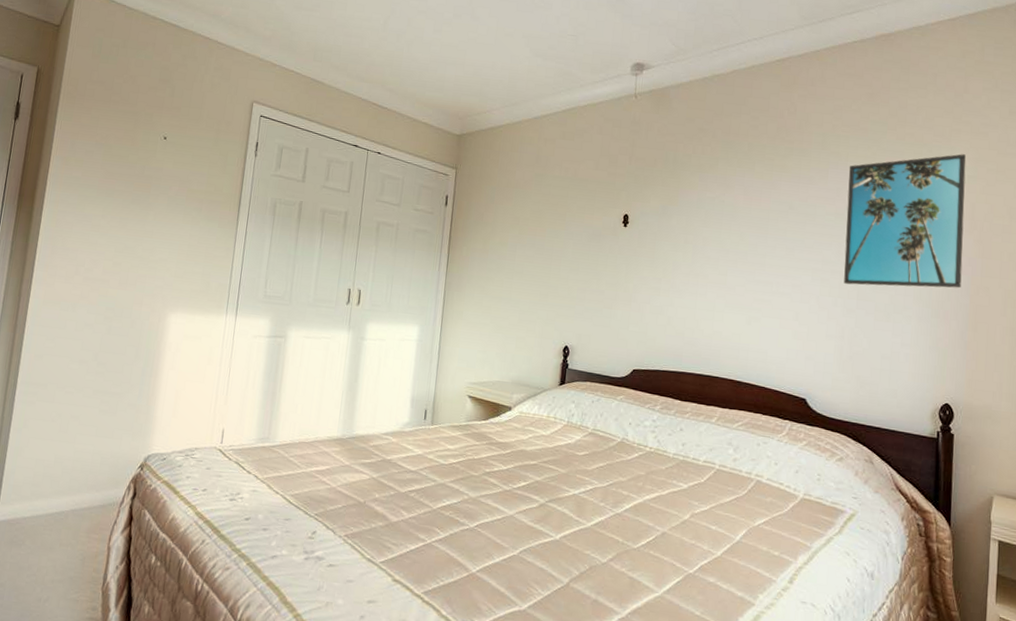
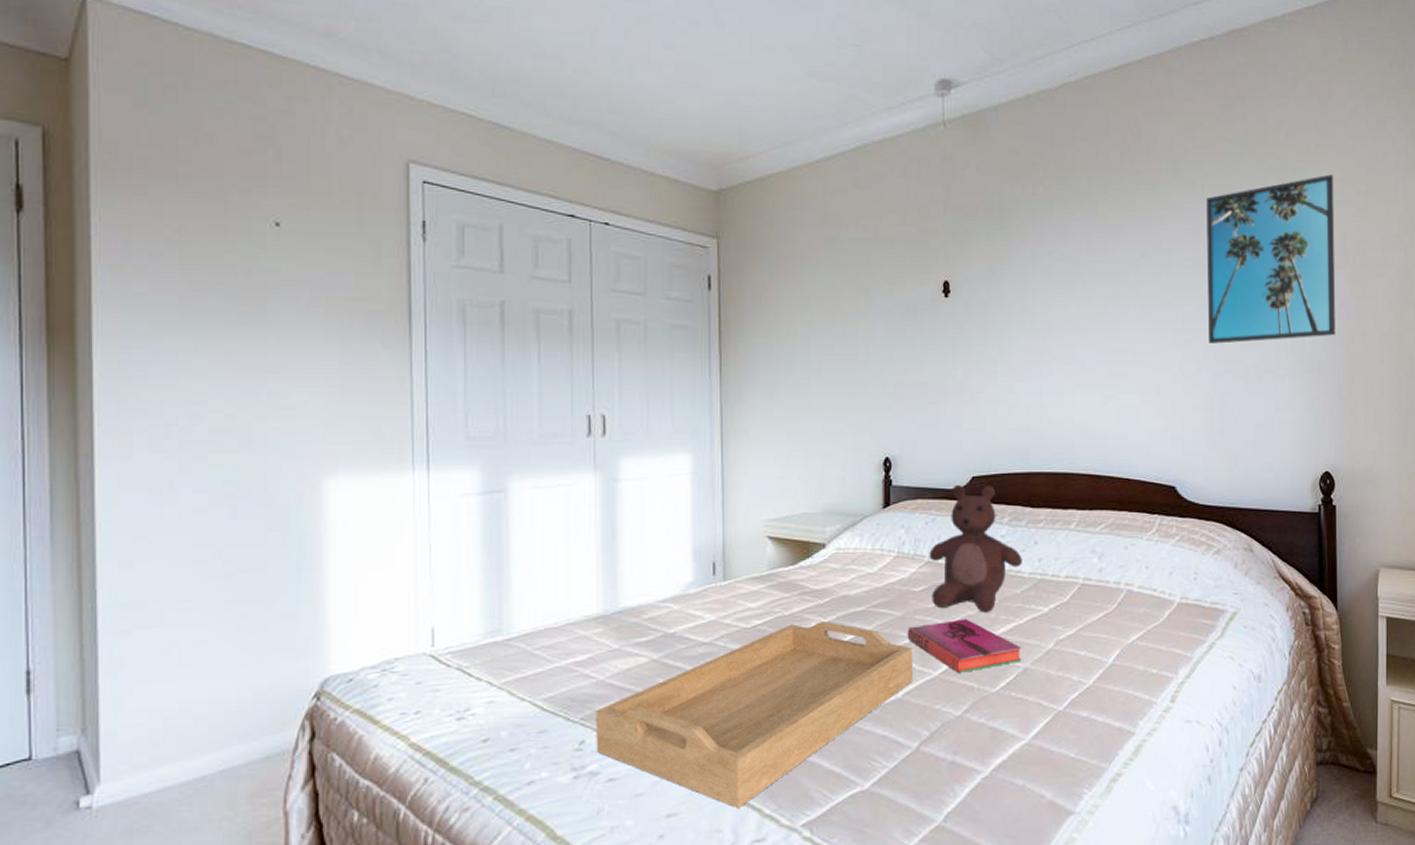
serving tray: none [323,466,572,606] -> present [596,621,913,809]
hardback book: none [568,483,662,528] -> present [907,618,1022,674]
teddy bear: none [591,374,669,482] -> present [929,484,1023,613]

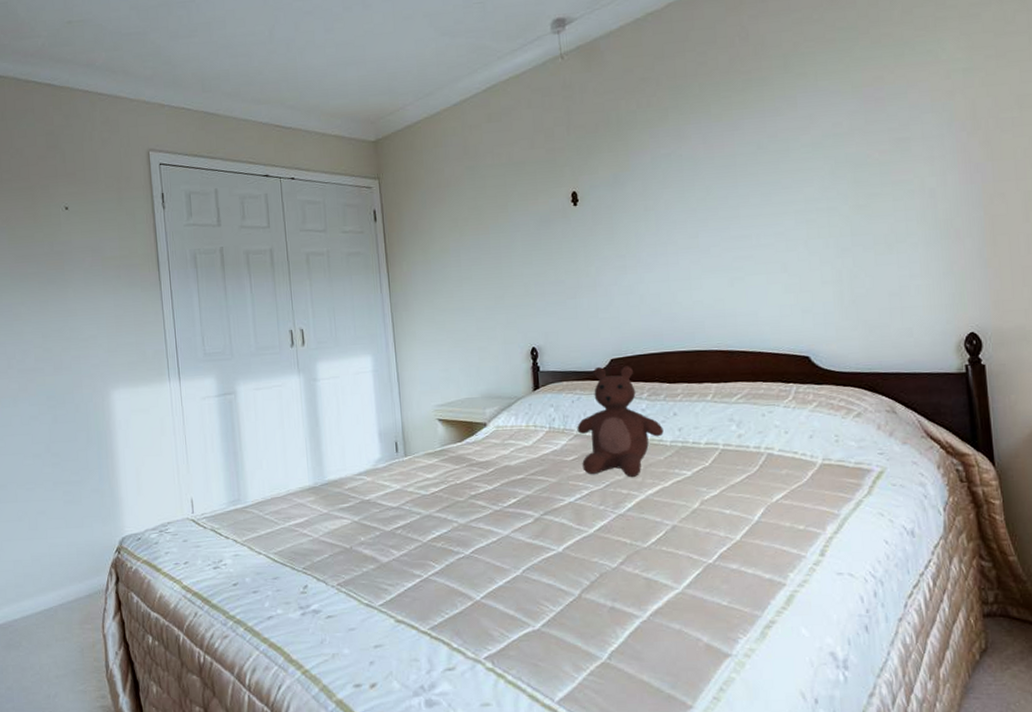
serving tray: present [596,621,913,809] -> none [314,488,571,642]
hardback book: present [907,618,1022,674] -> none [562,483,670,531]
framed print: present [1206,174,1336,344] -> none [819,44,971,221]

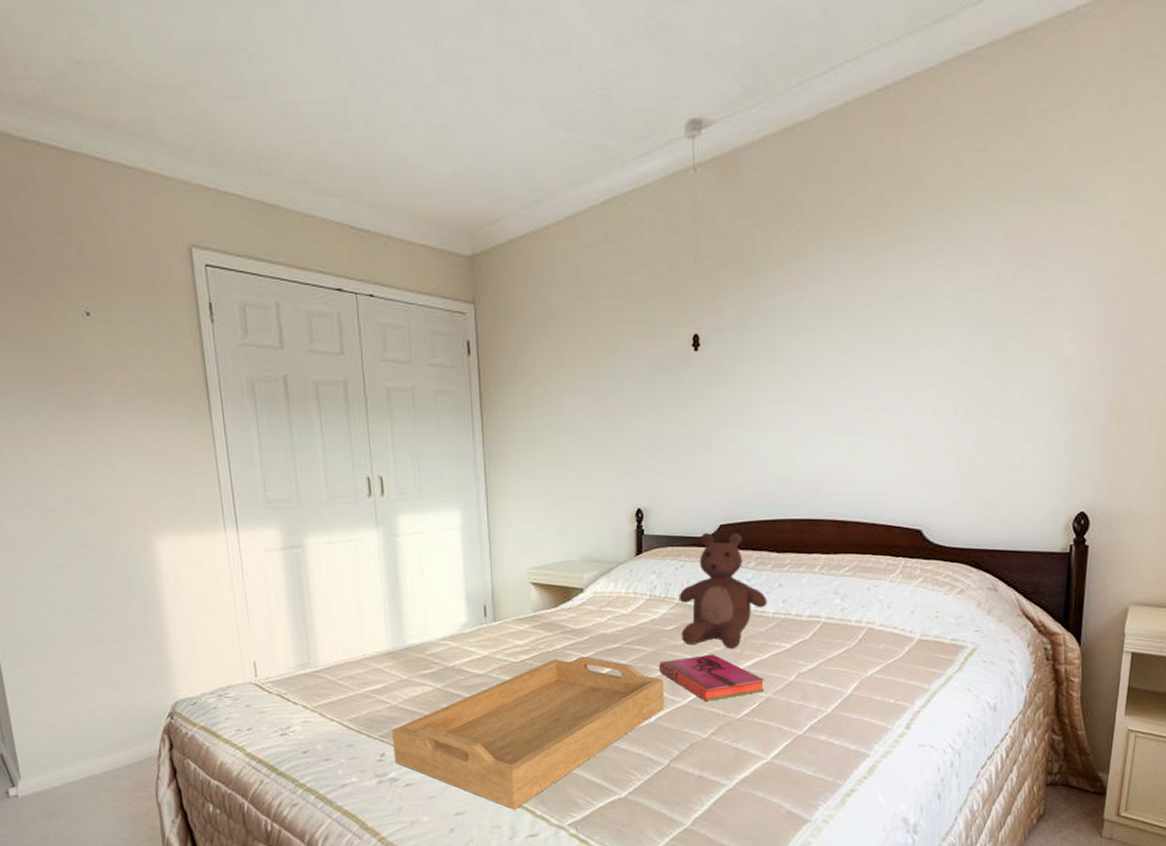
serving tray: none [314,488,571,642] -> present [392,657,664,810]
hardback book: none [562,483,670,531] -> present [658,654,765,702]

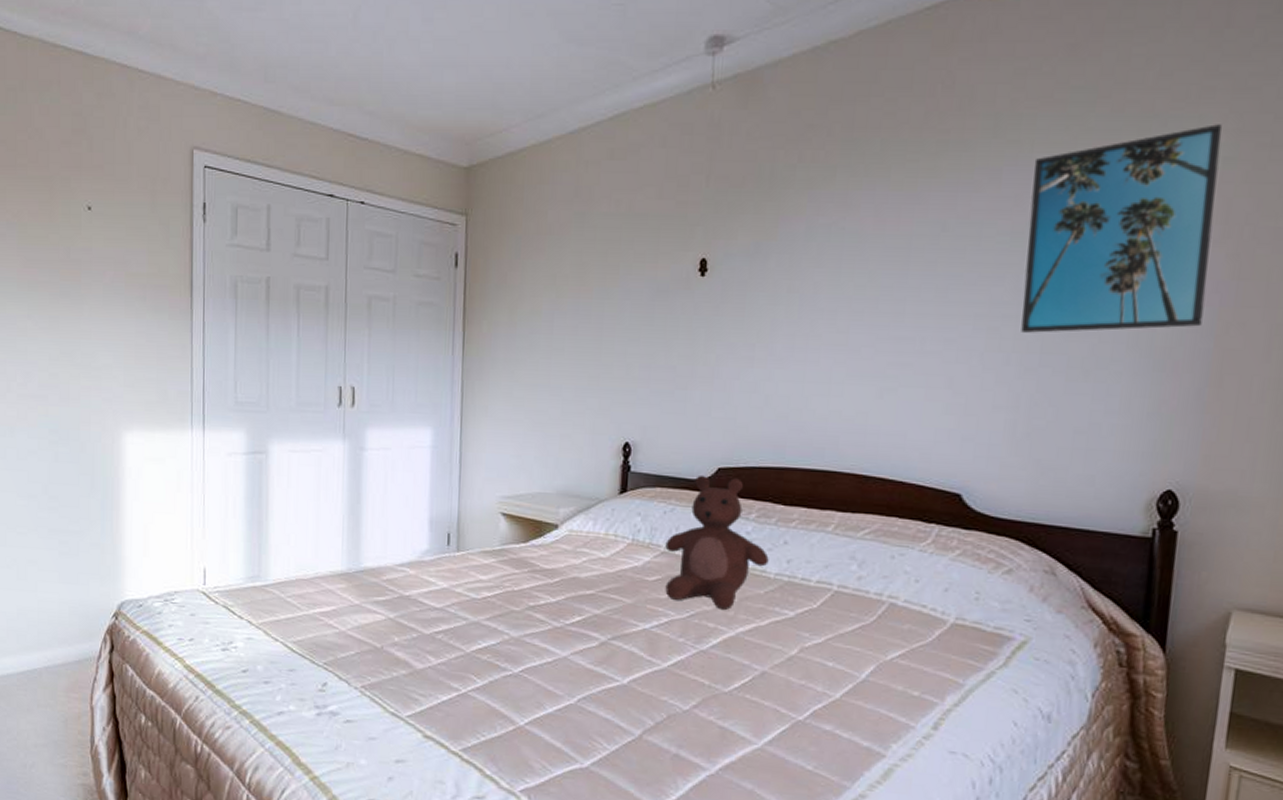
serving tray: present [392,657,664,810] -> none [336,600,642,765]
hardback book: present [658,654,765,702] -> none [636,613,761,669]
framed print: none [965,193,1120,386] -> present [1021,124,1222,333]

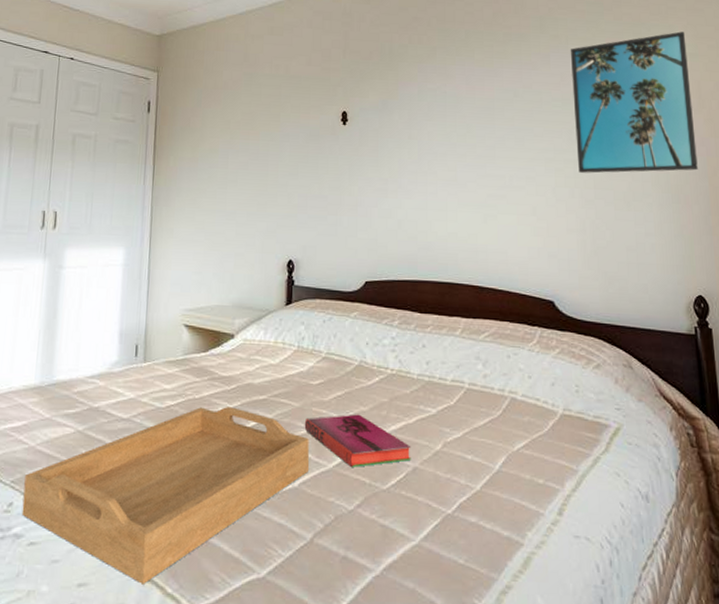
serving tray: none [336,600,642,765] -> present [21,407,309,584]
hardback book: none [636,613,761,669] -> present [304,414,411,468]
teddy bear: present [665,474,769,611] -> none [326,287,411,411]

